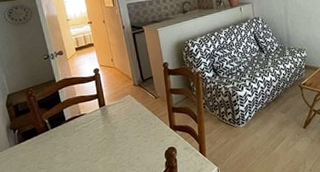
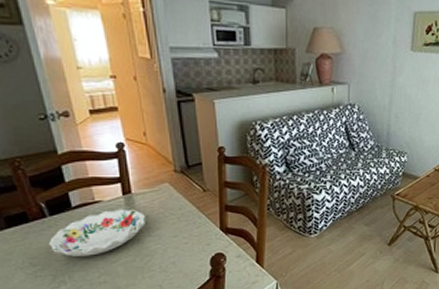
decorative bowl: none [50,117,116,160] -> present [48,208,145,257]

